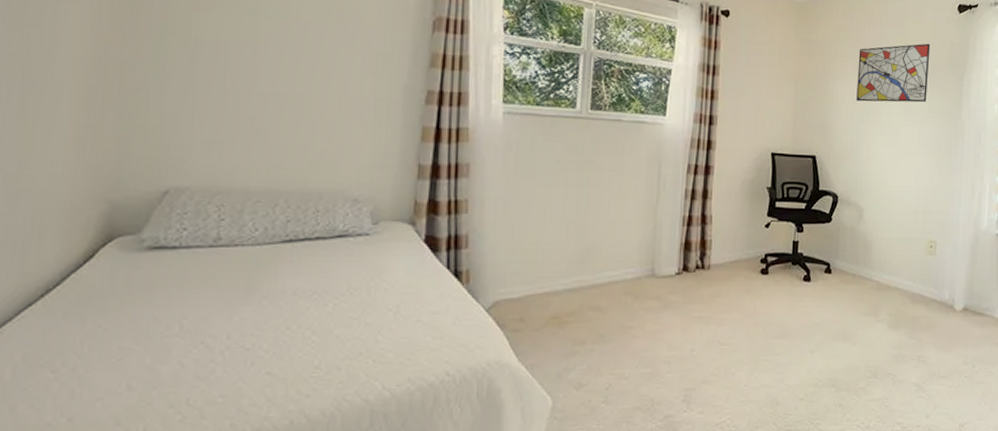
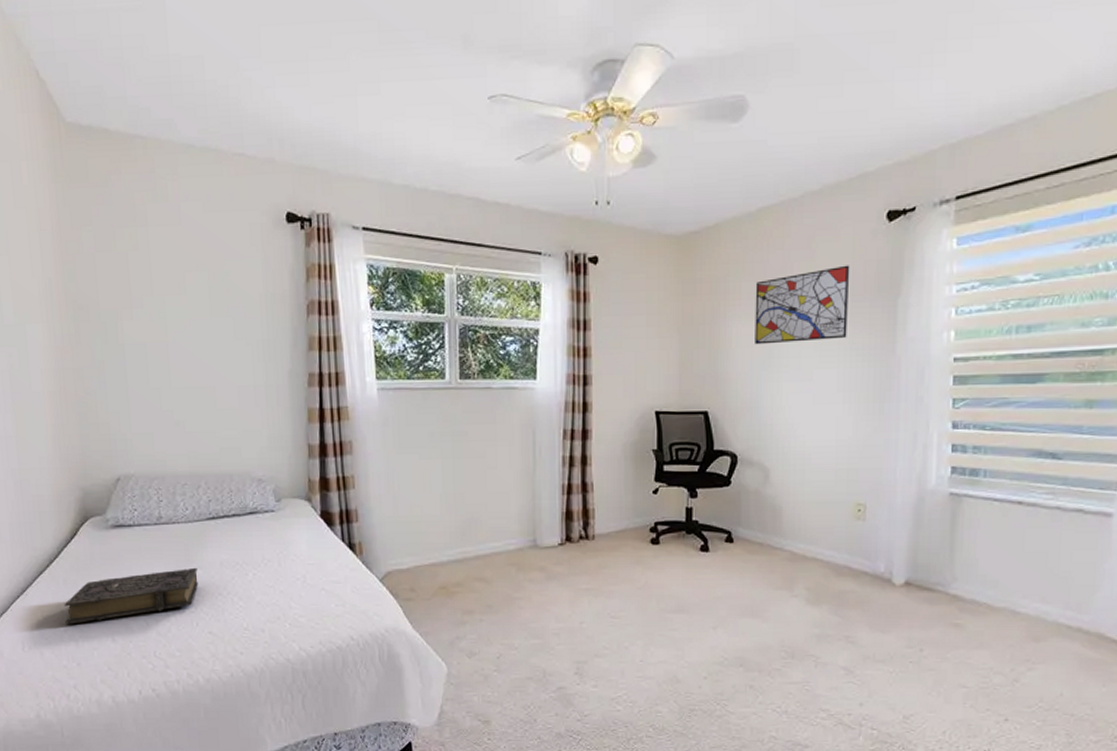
book: none [56,297,261,370] -> present [64,567,199,625]

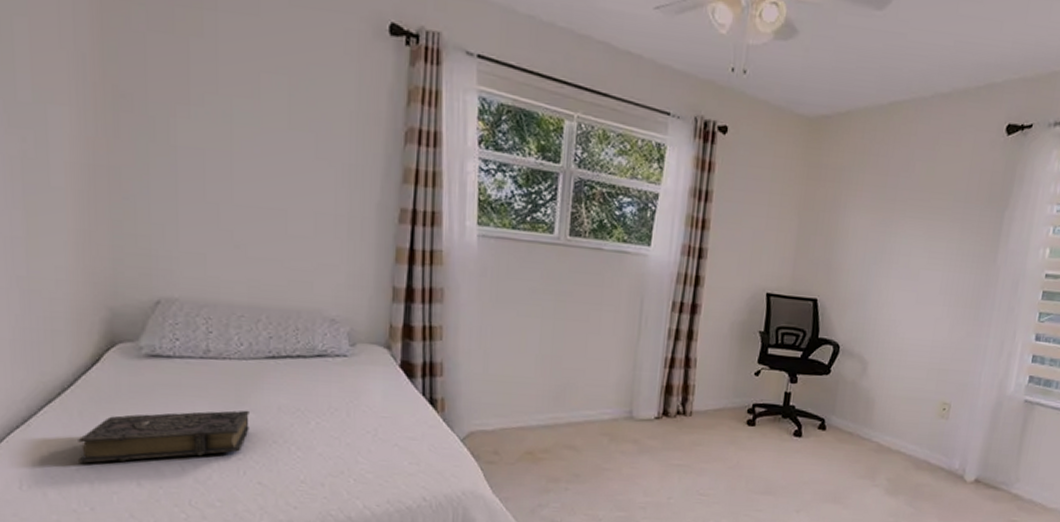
wall art: present [755,265,850,345] -> none [870,171,967,243]

